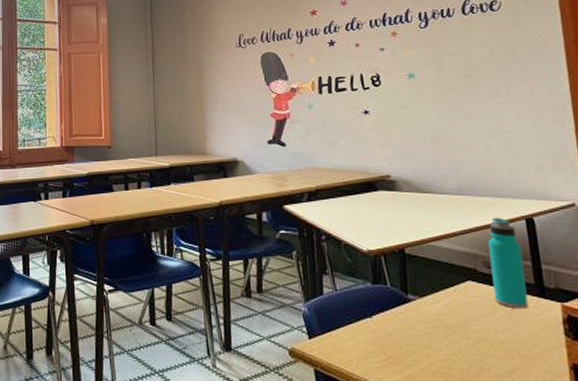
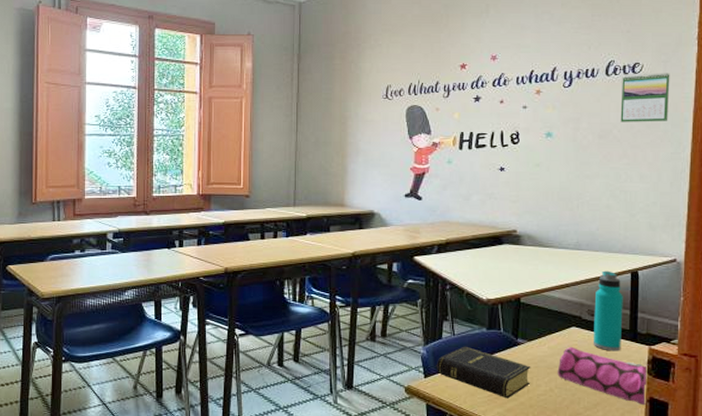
book: none [320,303,430,364] -> present [436,346,531,399]
pencil case: none [458,304,571,374] -> present [557,347,649,406]
calendar: none [480,9,539,60] -> present [620,73,670,122]

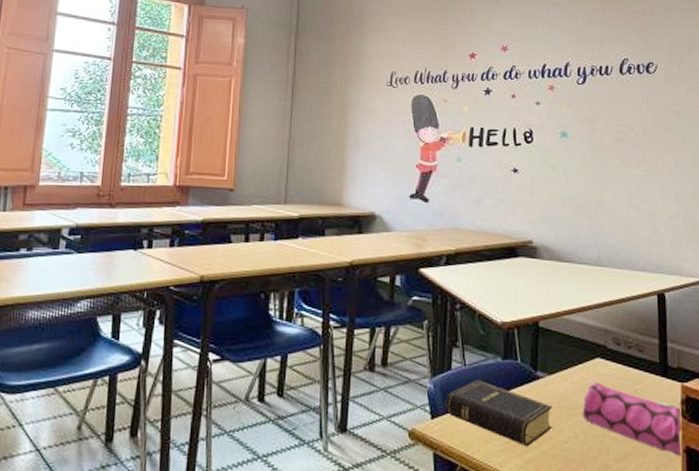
water bottle: present [592,270,623,351] -> none [620,291,652,389]
calendar: present [620,73,670,122] -> none [636,74,686,127]

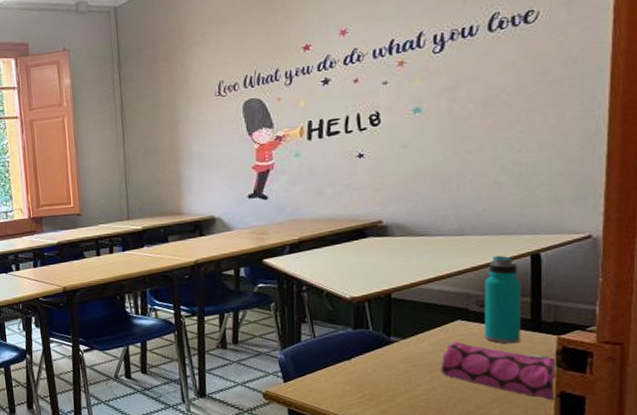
book: present [444,379,553,447] -> none [296,348,409,400]
water bottle: none [620,291,652,389] -> present [484,255,522,344]

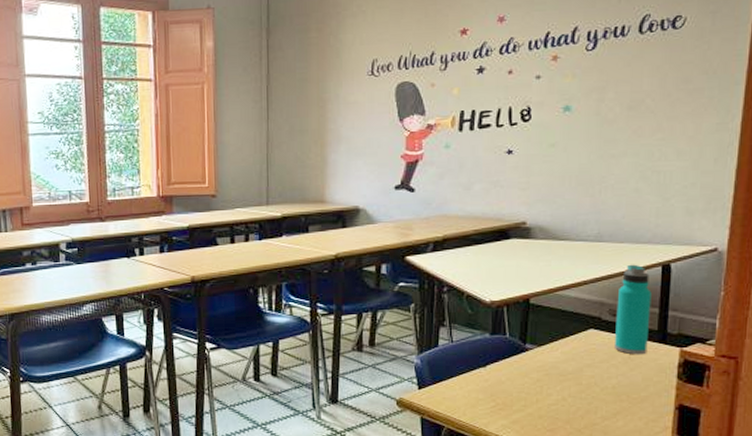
pencil case: present [440,342,558,401] -> none [571,352,679,414]

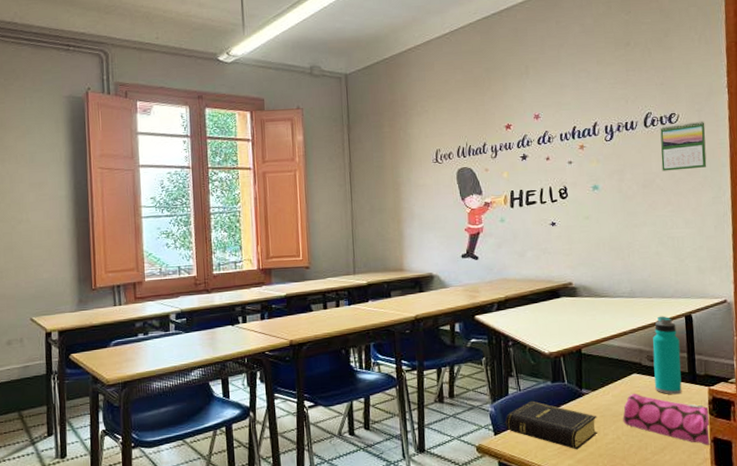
book: none [431,354,541,410] -> present [505,400,598,450]
pencil case: none [571,352,679,414] -> present [623,394,711,446]
calendar: none [655,26,720,90] -> present [660,121,707,171]

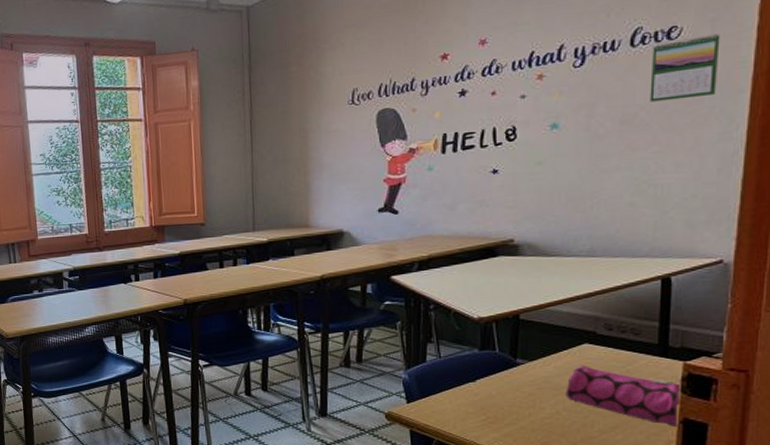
book: present [505,400,598,450] -> none [420,369,533,423]
water bottle: present [652,316,682,395] -> none [610,278,651,369]

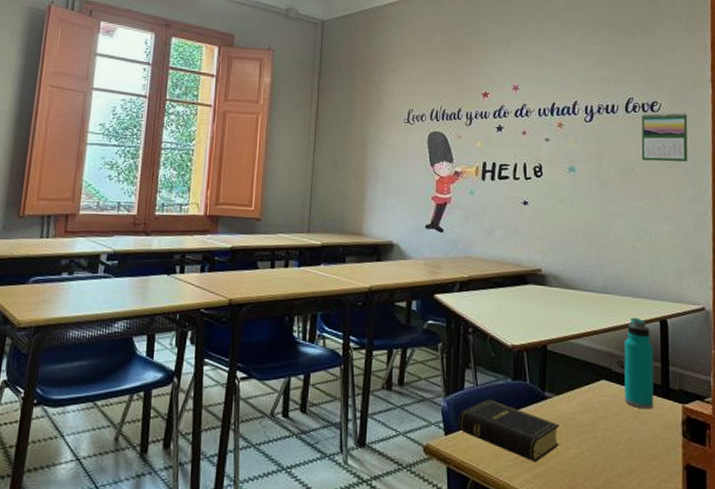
book: none [420,369,533,423] -> present [457,398,560,463]
pencil case: present [565,366,683,428] -> none [588,403,684,474]
water bottle: none [610,278,651,369] -> present [624,317,654,410]

